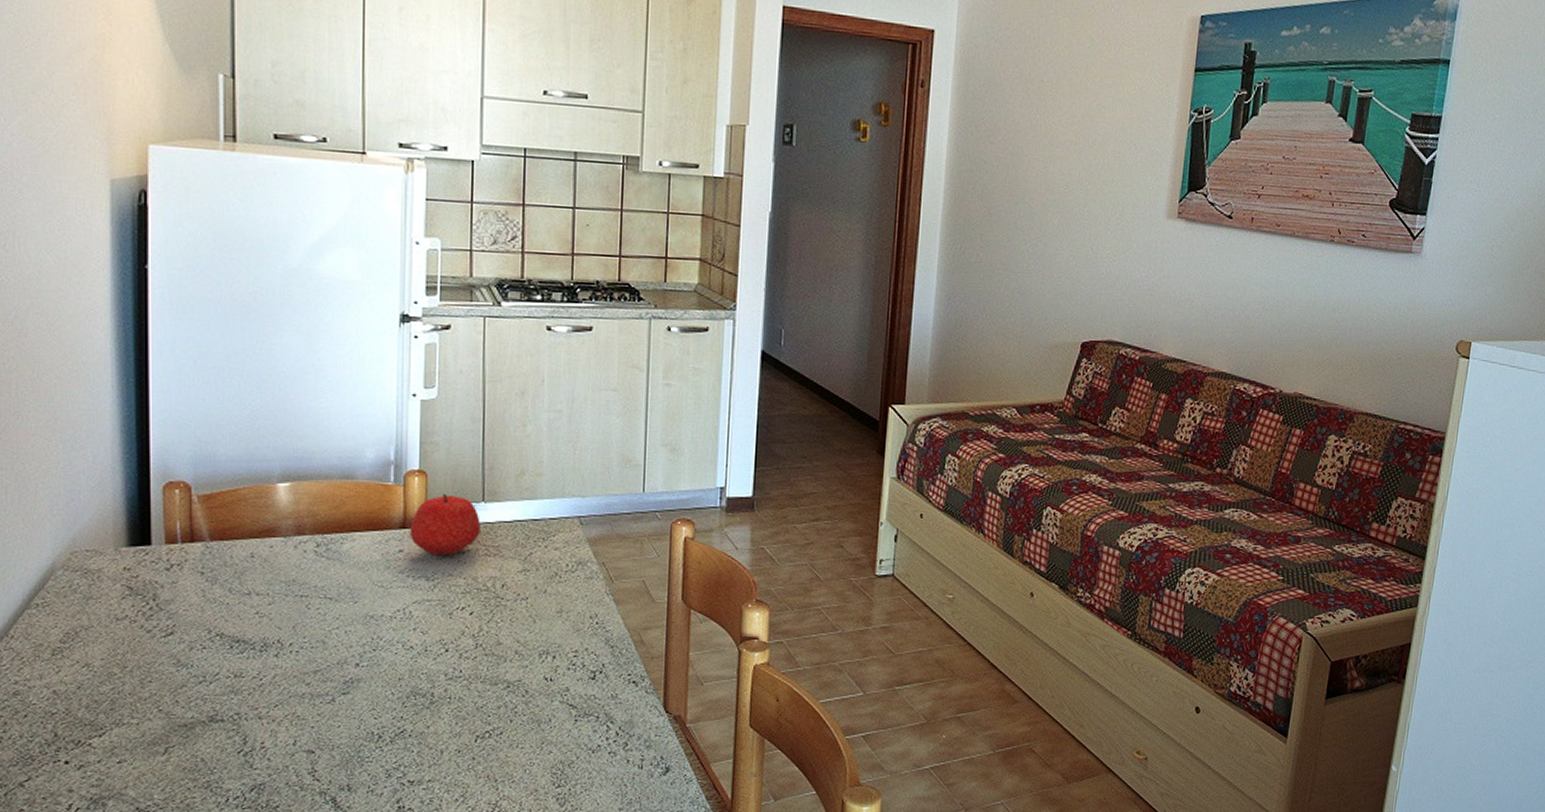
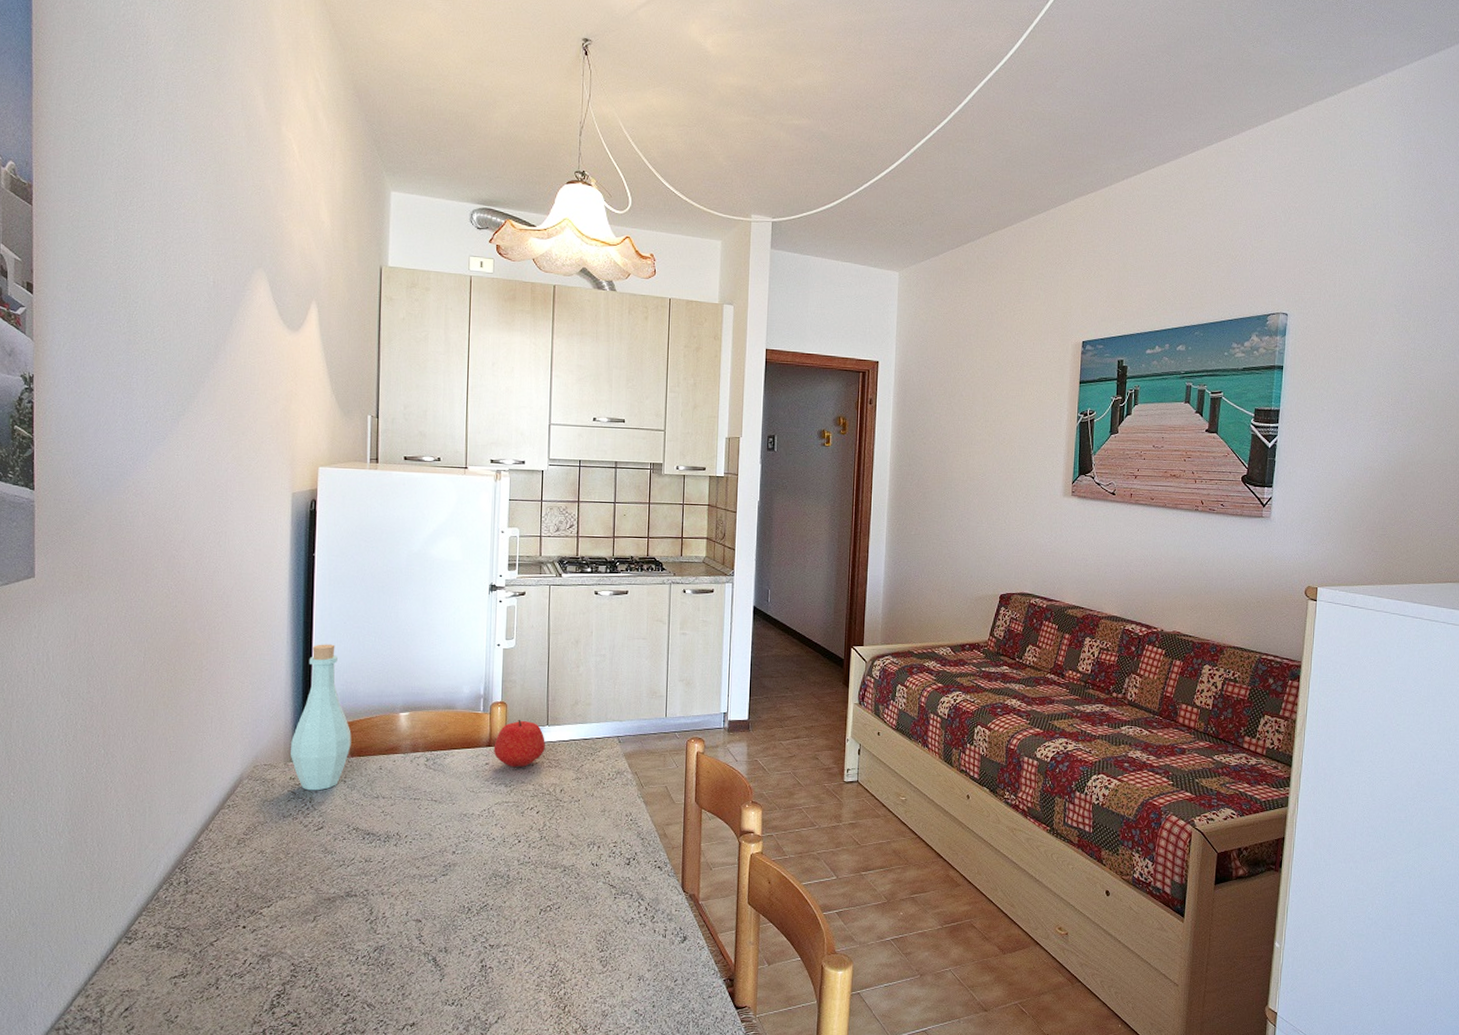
bottle: none [123,389,210,585] -> present [291,644,352,791]

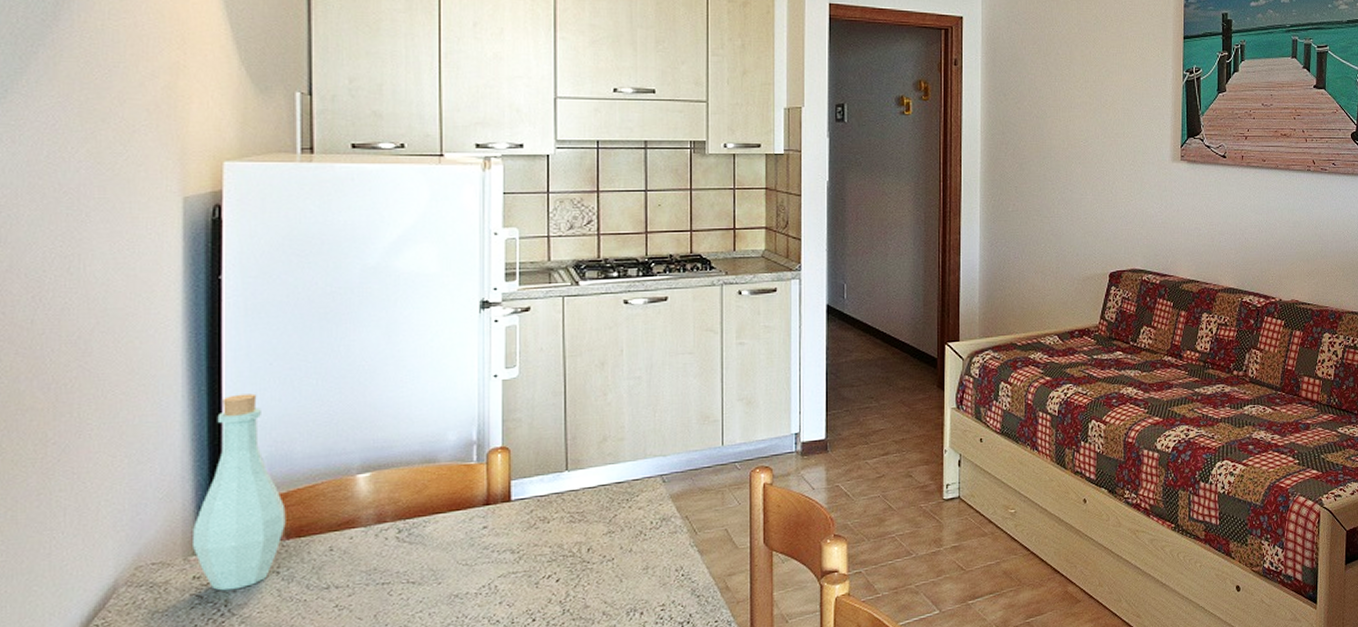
apple: present [493,720,545,768] -> none [493,467,564,529]

